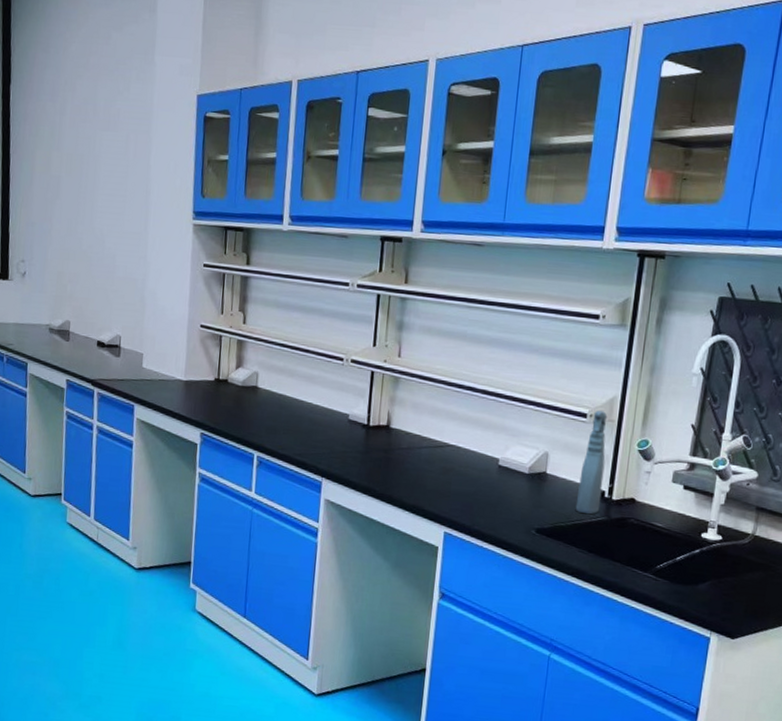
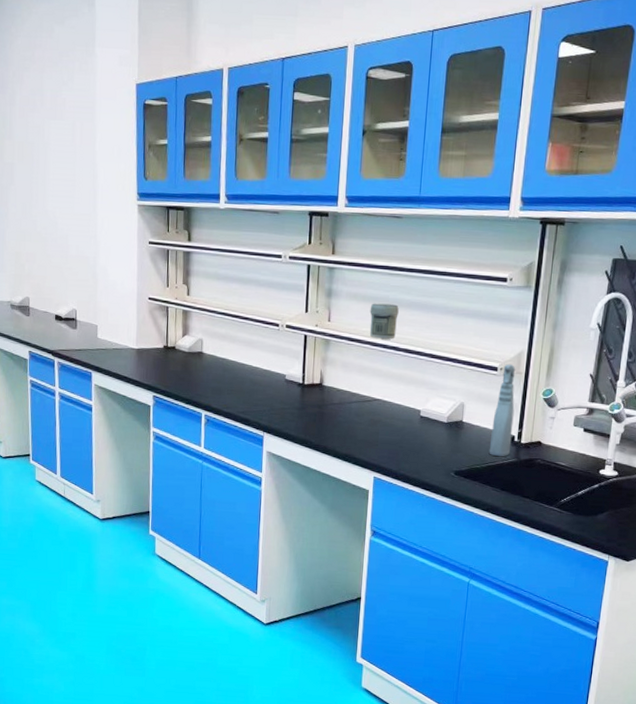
jar: none [443,338,478,379] -> present [369,303,399,339]

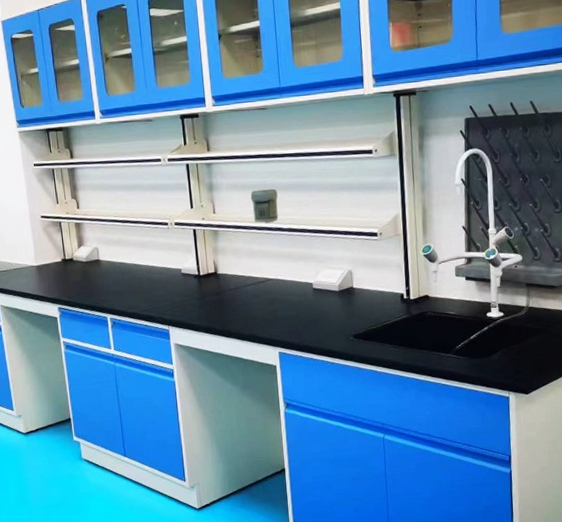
spray bottle: present [489,364,516,457] -> none [380,228,402,316]

